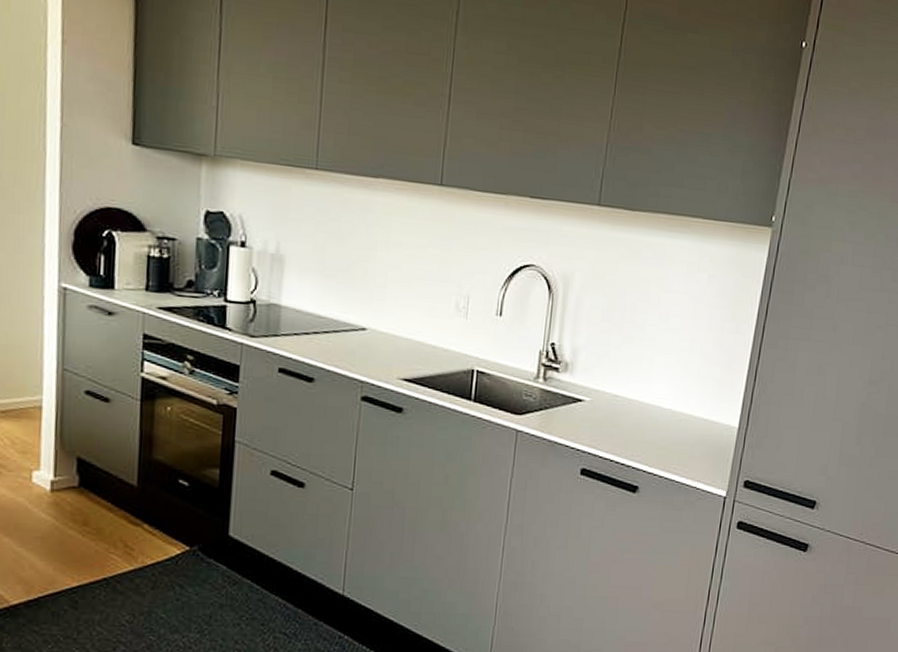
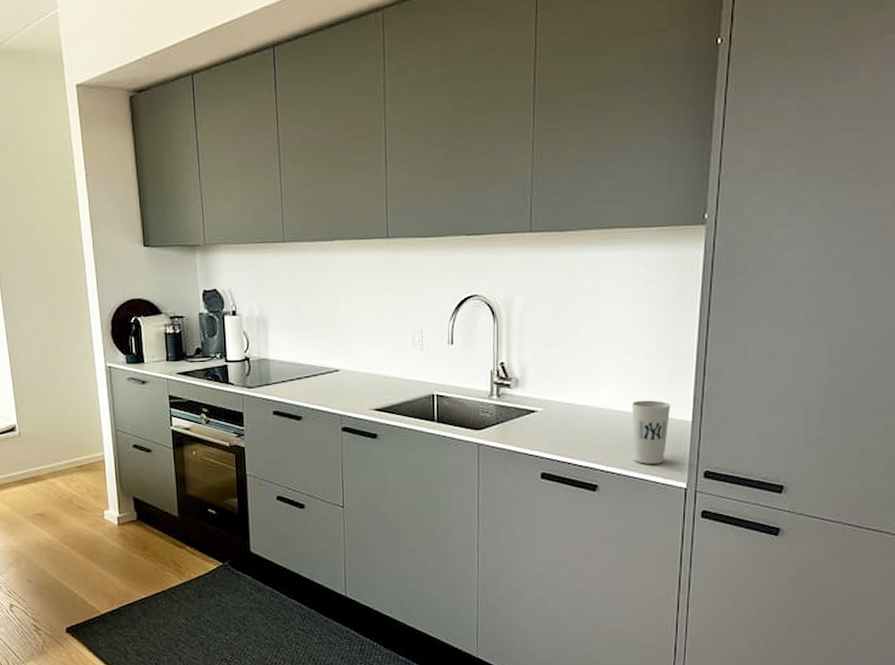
cup: none [676,400,720,469] -> present [632,400,671,464]

